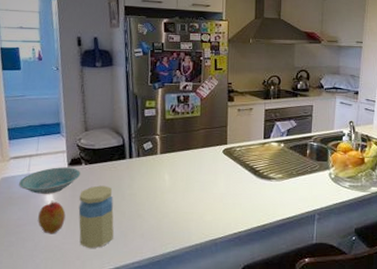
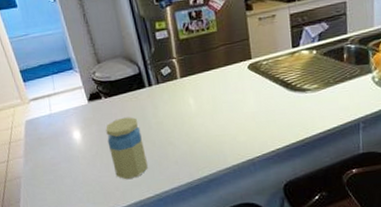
bowl: present [19,167,81,194] -> none [44,102,103,132]
apple: present [38,200,66,234] -> none [70,137,97,170]

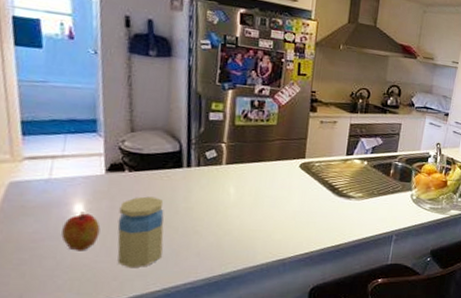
apple: none [70,137,97,170] -> present [61,211,101,251]

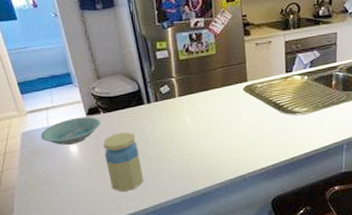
bowl: none [36,172,123,204] -> present [41,117,101,145]
apple: present [61,211,101,251] -> none [66,150,94,182]

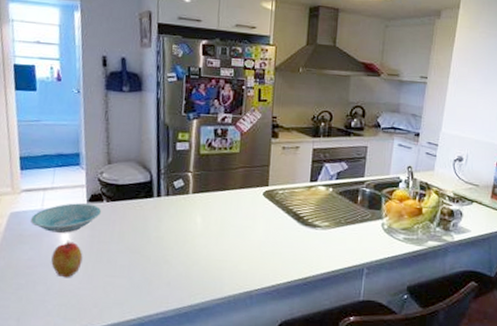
apple: none [66,150,94,182] -> present [51,240,83,278]
jar: present [103,132,143,192] -> none [97,225,138,296]

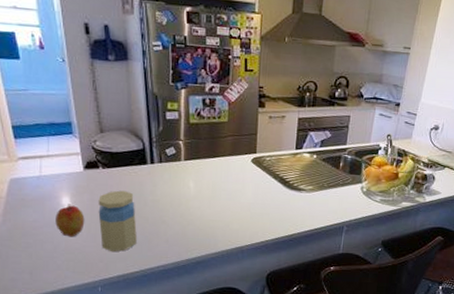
bowl: present [31,203,102,233] -> none [31,170,99,197]
jar: none [97,225,138,296] -> present [98,190,137,253]

